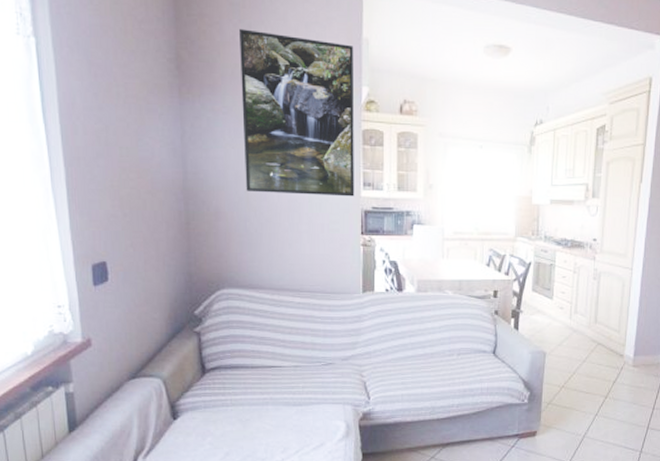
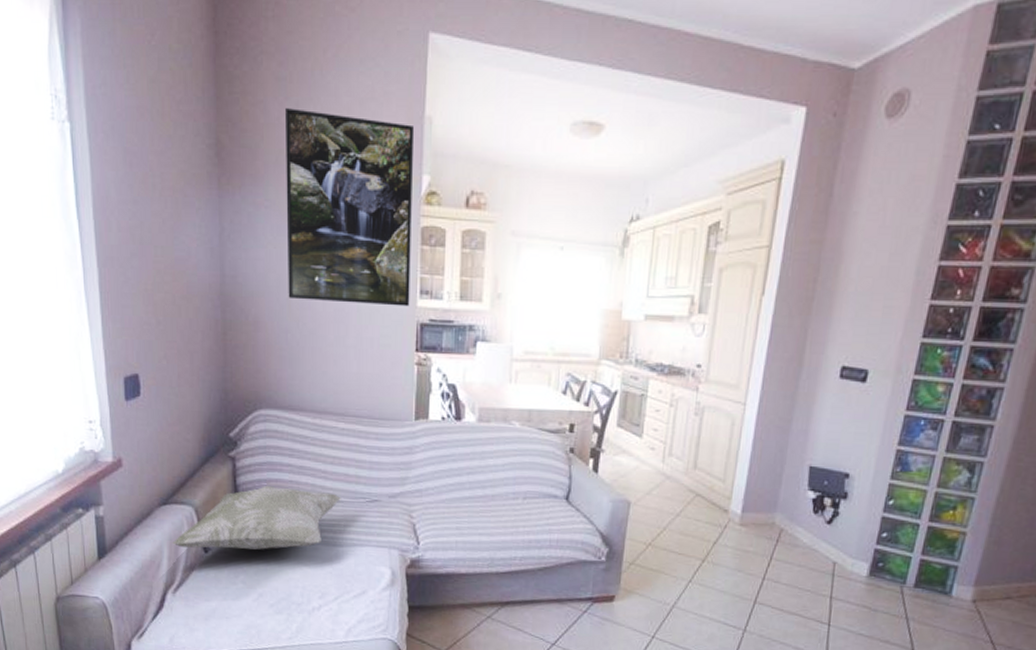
decorative pillow: none [141,356,299,416] -> present [172,486,341,551]

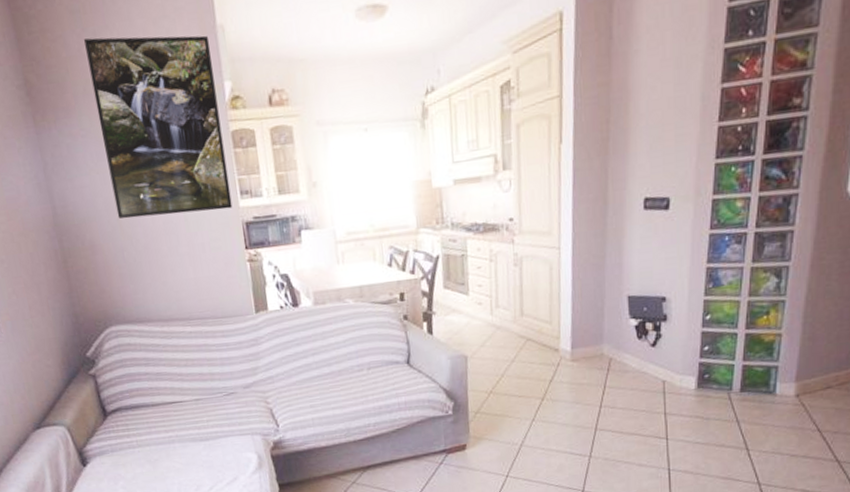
decorative pillow: present [172,486,341,551] -> none [51,392,200,465]

